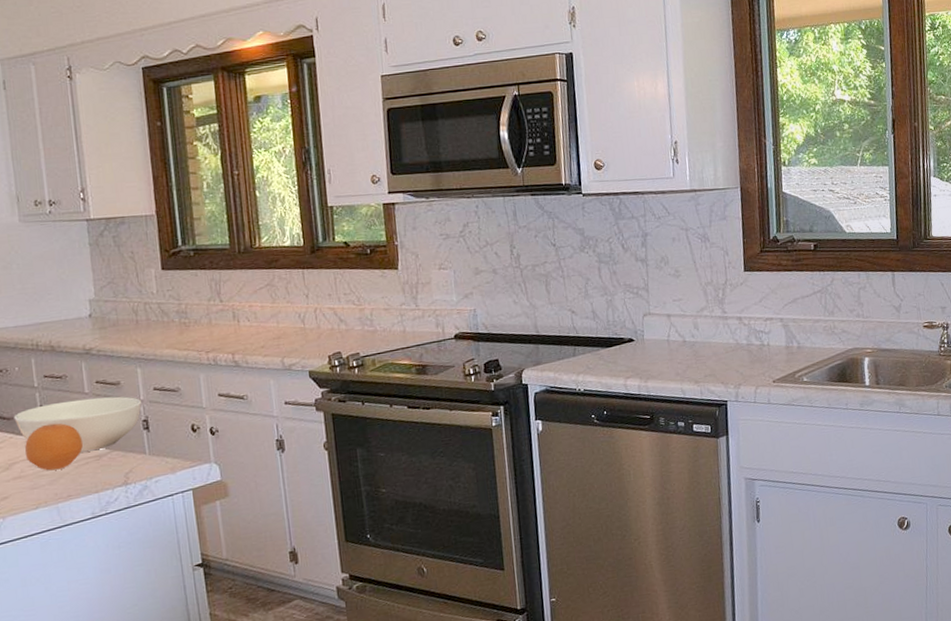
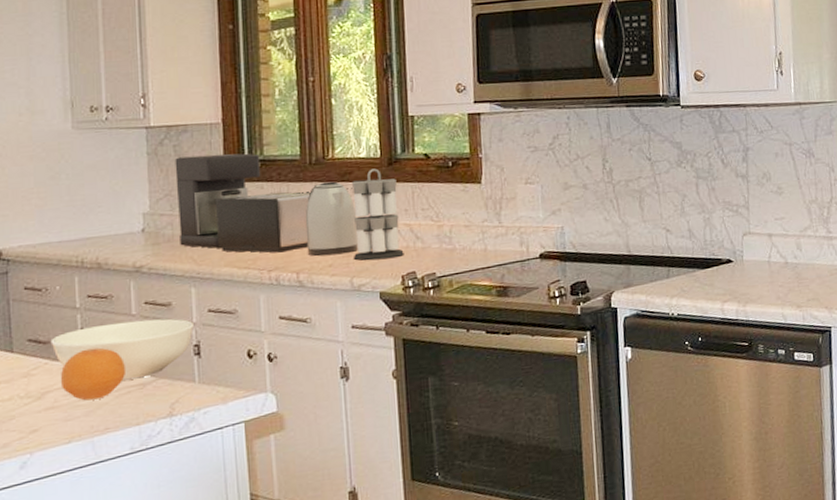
coffee maker: none [115,243,195,332] -> present [175,153,261,249]
toaster: none [153,278,241,336] -> present [214,192,311,253]
kettle: none [237,268,287,339] -> present [305,181,358,257]
spice rack: none [278,256,330,342] -> present [352,168,404,261]

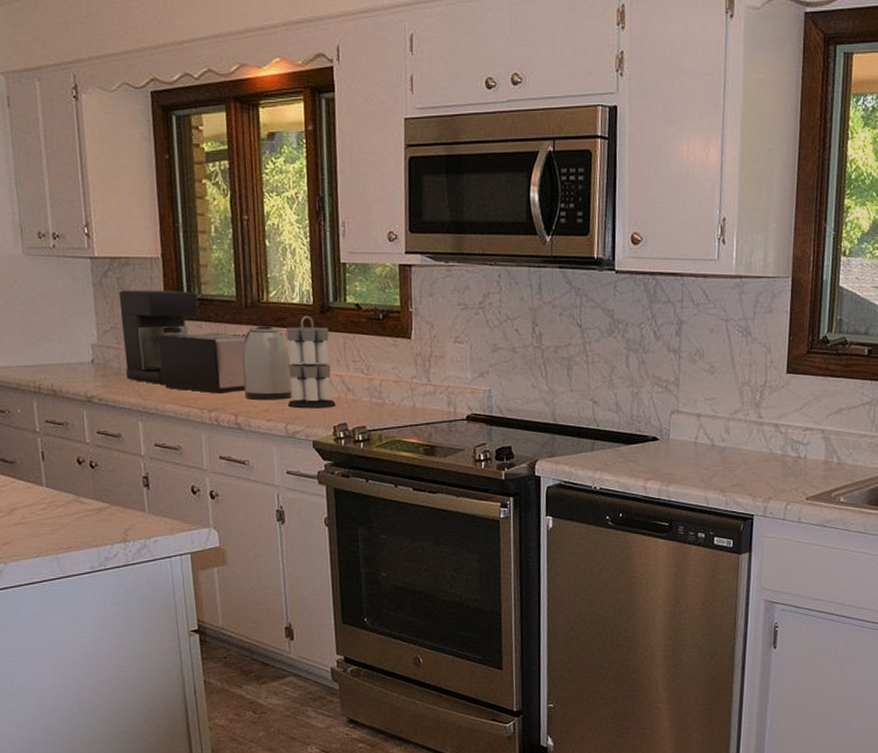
bowl: present [50,318,195,380] -> none [15,448,143,504]
fruit: present [61,347,125,401] -> none [26,471,83,520]

